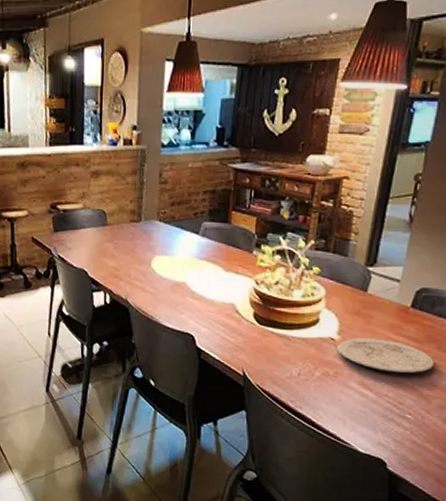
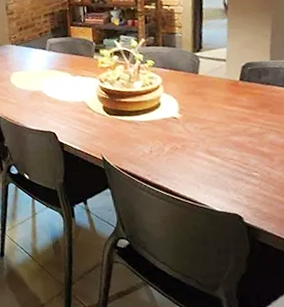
plate: present [337,338,435,373] -> none [180,111,271,139]

